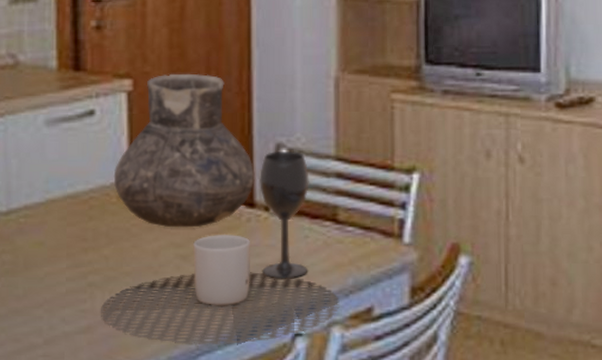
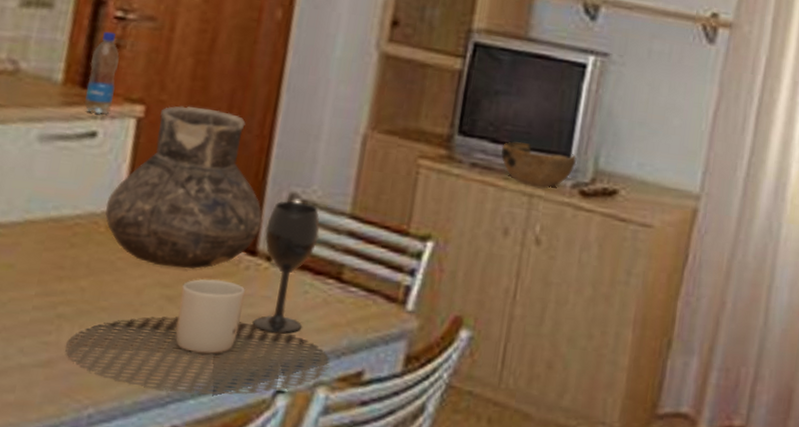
bottle: none [78,15,103,93] -> present [83,31,120,114]
decorative bowl: none [470,62,548,107] -> present [501,141,577,189]

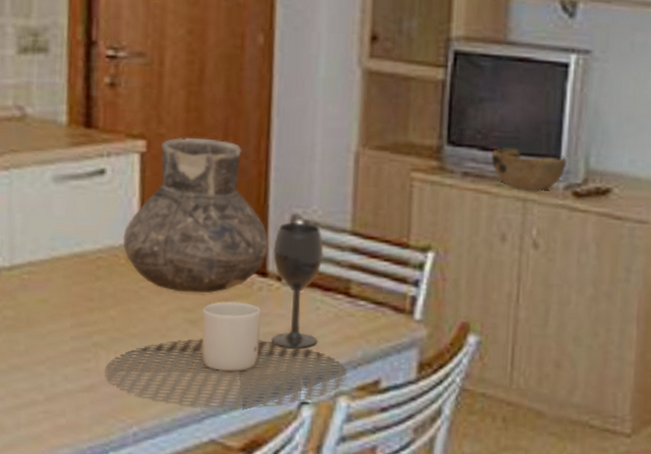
bottle: present [83,31,120,114] -> none [89,70,116,152]

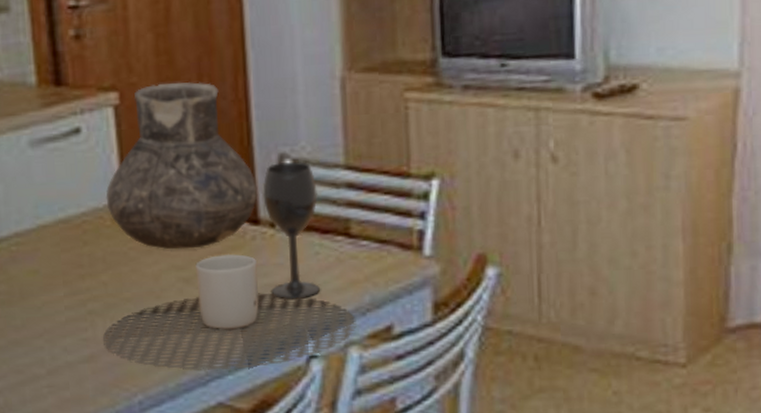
decorative bowl: present [491,147,568,193] -> none [493,50,583,100]

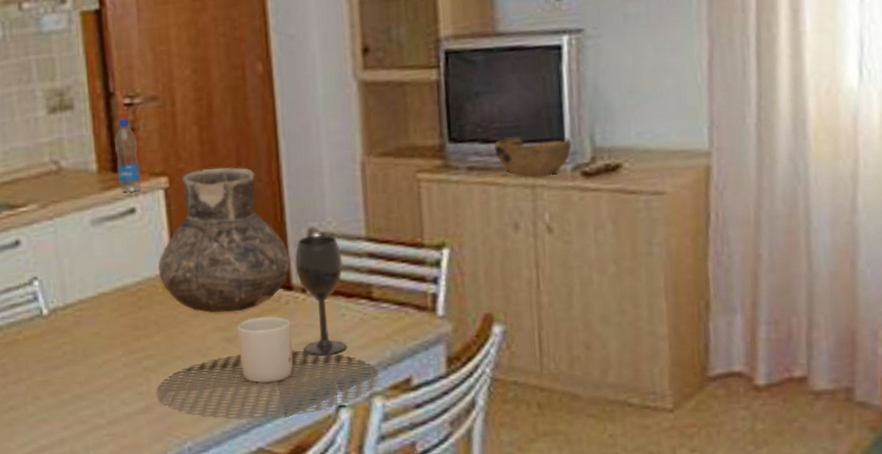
bottle: none [57,23,87,110] -> present [114,118,141,193]
decorative bowl: none [493,50,583,100] -> present [494,136,573,179]

